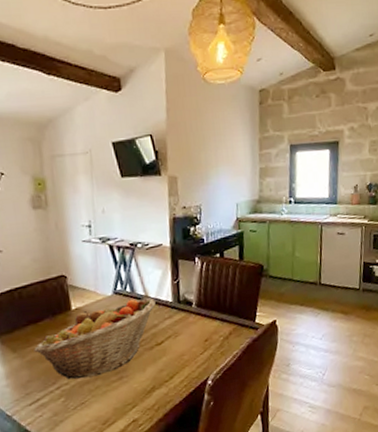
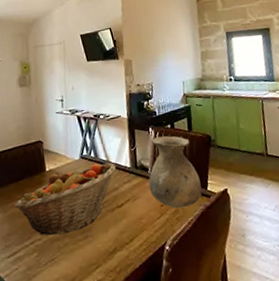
vase: none [192,266,250,343] -> present [148,136,202,209]

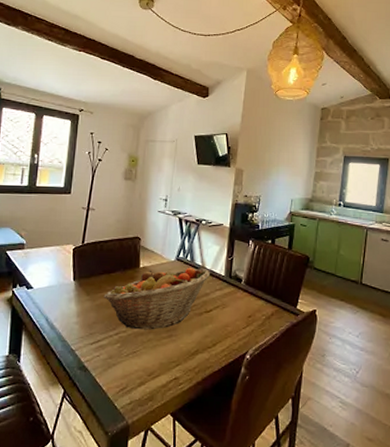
vase: present [148,136,202,209] -> none [240,250,291,322]

